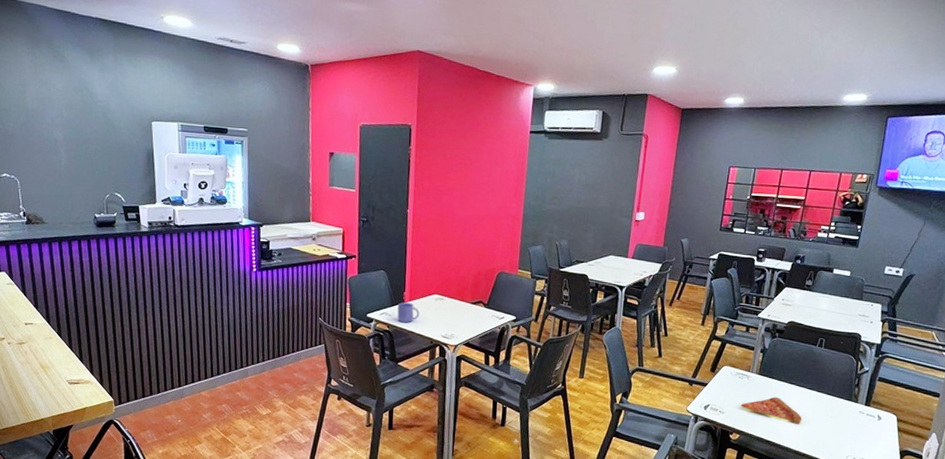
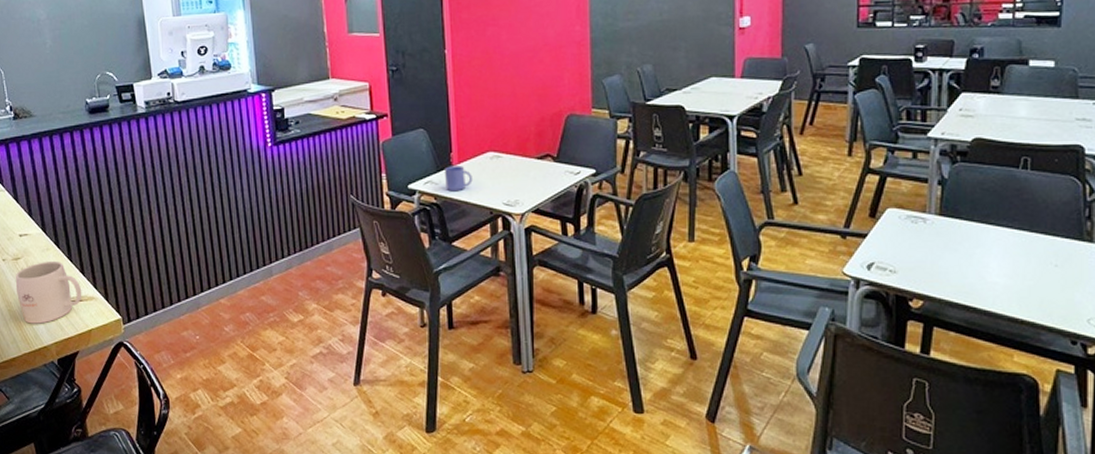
mug: none [18,347,80,400] -> present [15,260,82,324]
pizza slice: present [740,396,802,424] -> none [919,244,1013,279]

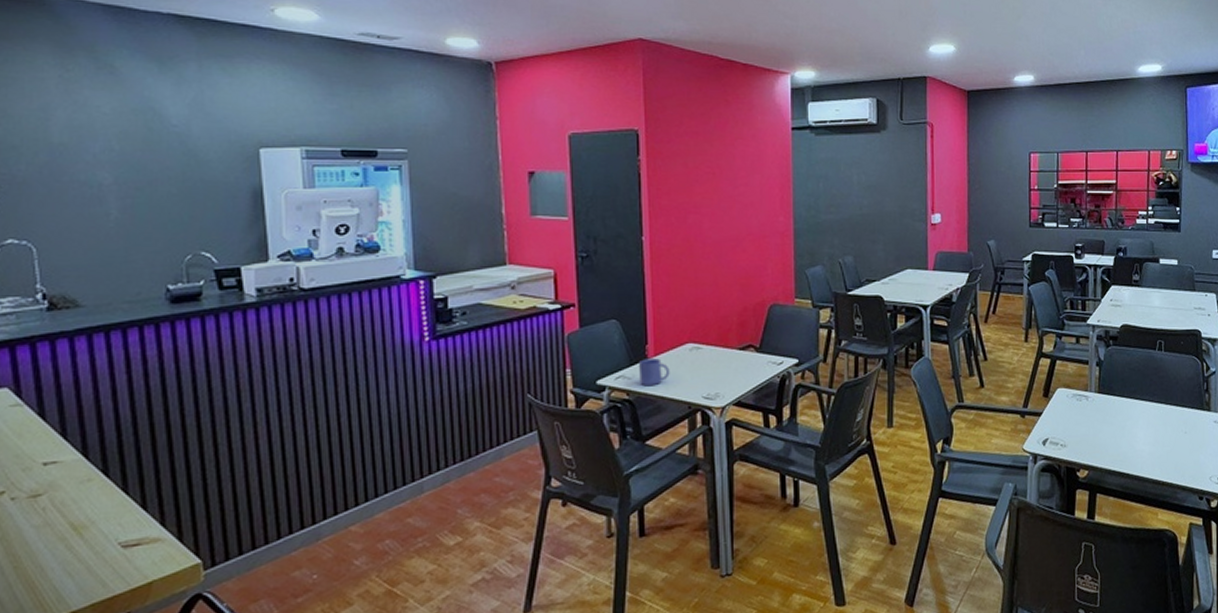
mug: present [15,260,82,324] -> none [30,494,141,583]

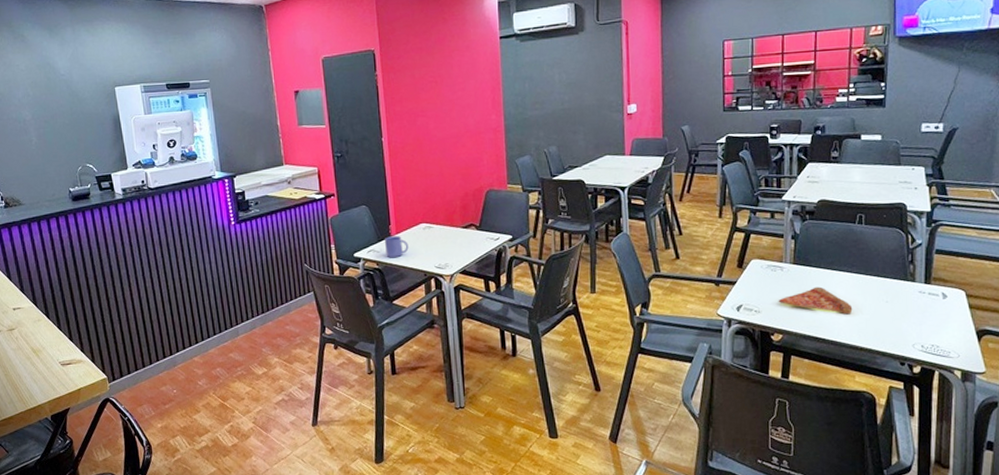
pizza slice: none [1083,417,1155,447] -> present [778,286,853,315]

